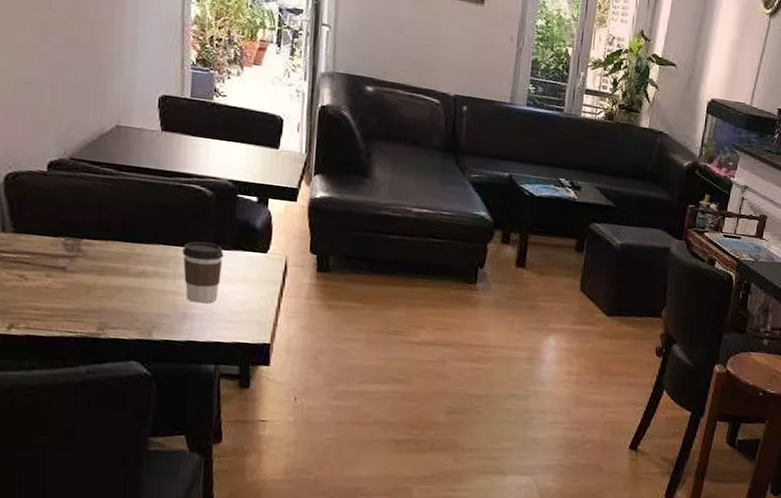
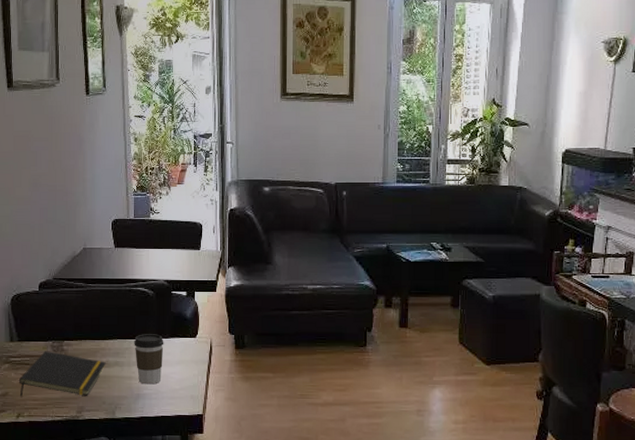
notepad: none [12,249,142,310] -> present [18,351,106,397]

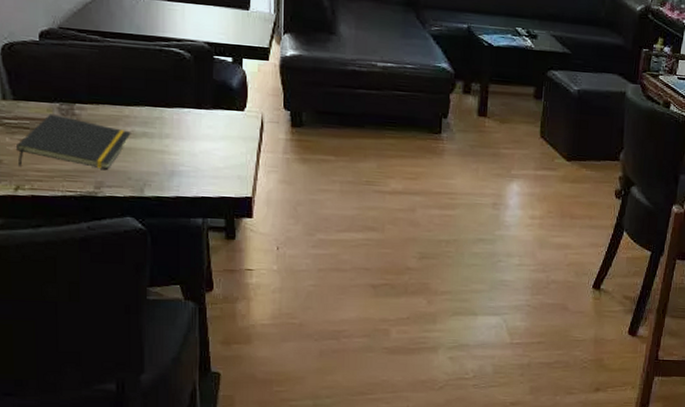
coffee cup: present [134,334,164,385] -> none [167,102,205,161]

